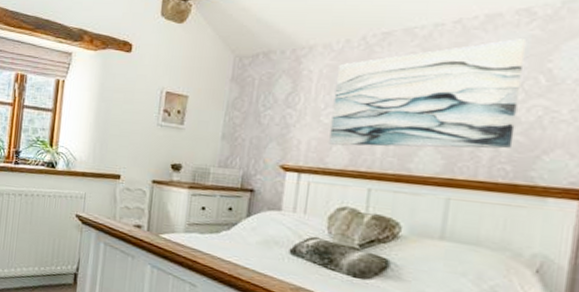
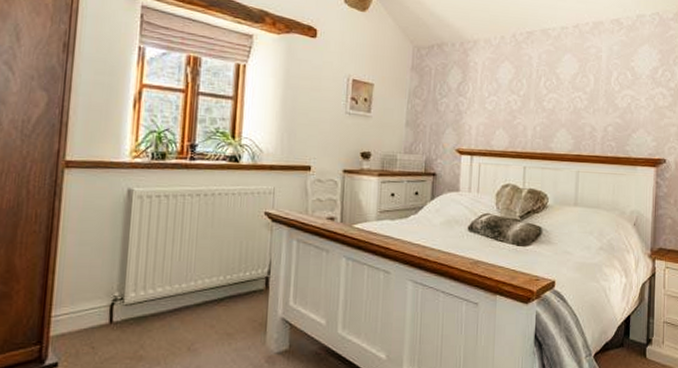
wall art: present [329,39,527,149] -> none [493,42,619,130]

